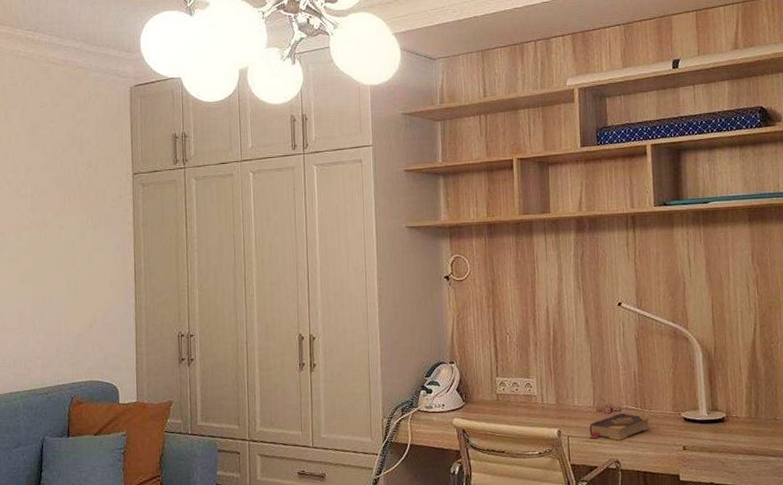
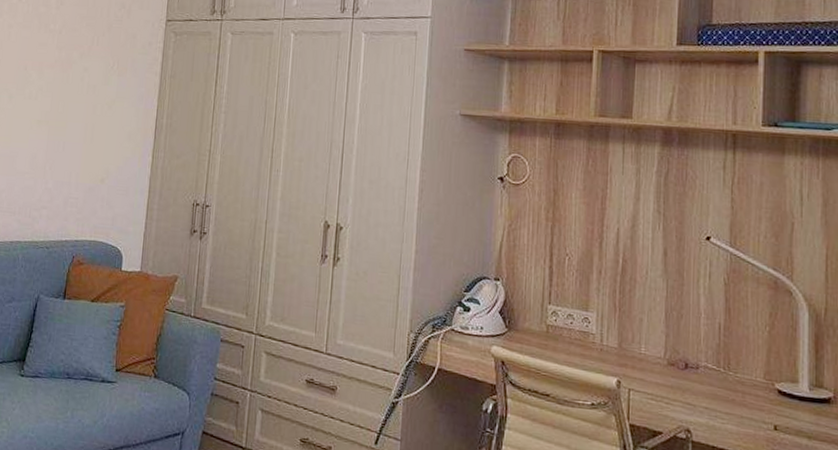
book: present [589,413,650,440] -> none [656,371,734,405]

